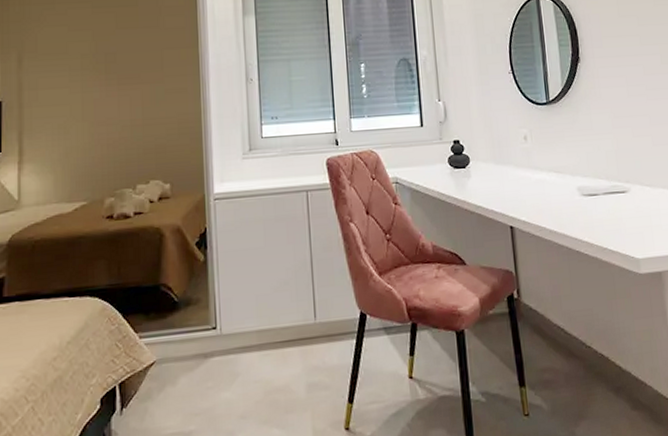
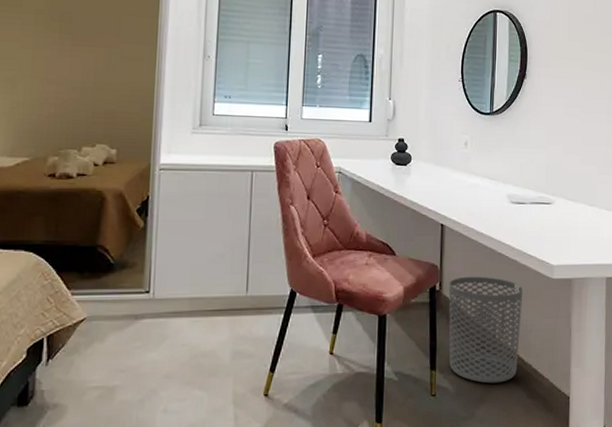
waste bin: none [527,278,616,397] -> present [448,276,523,384]

